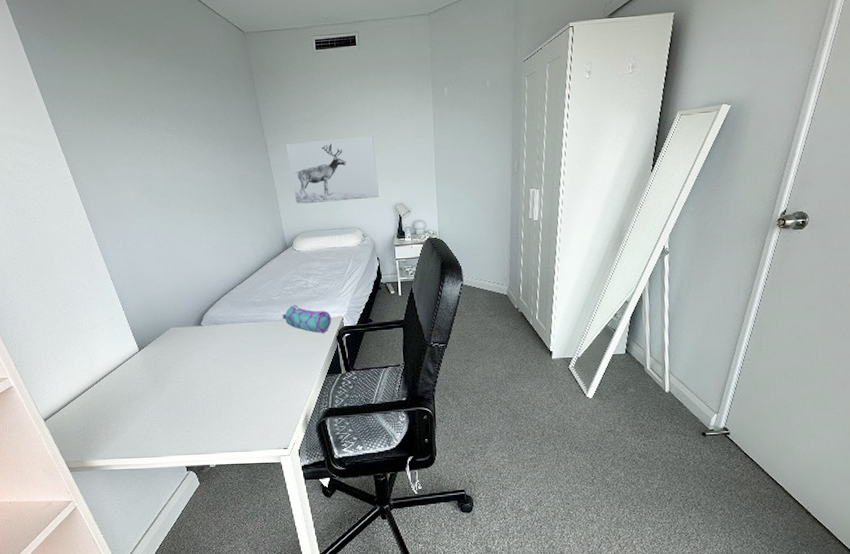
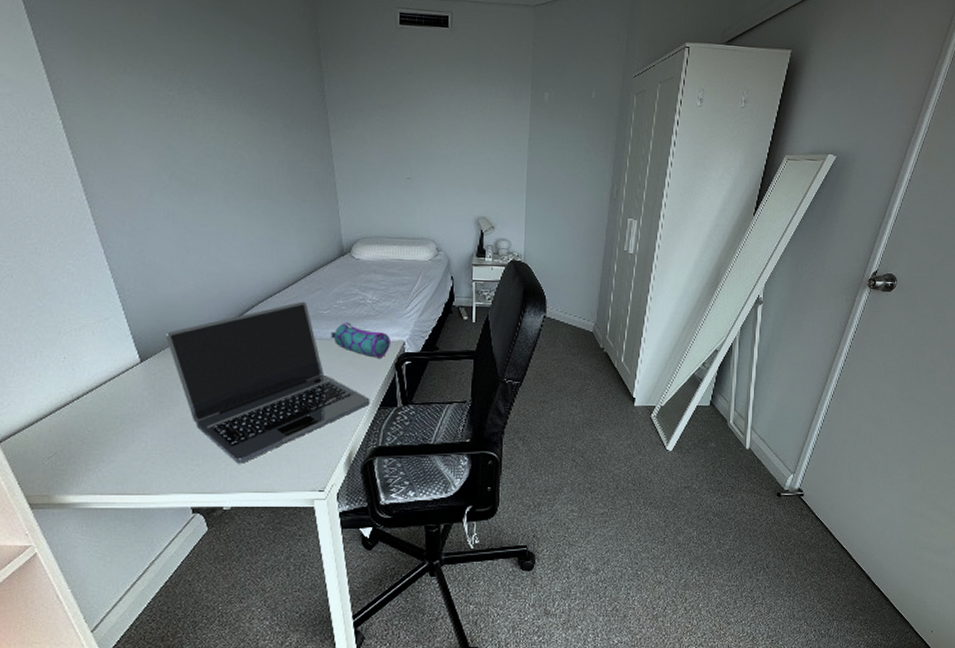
laptop: none [155,290,319,429] -> present [165,301,370,464]
wall art: present [285,136,380,205] -> none [352,130,461,208]

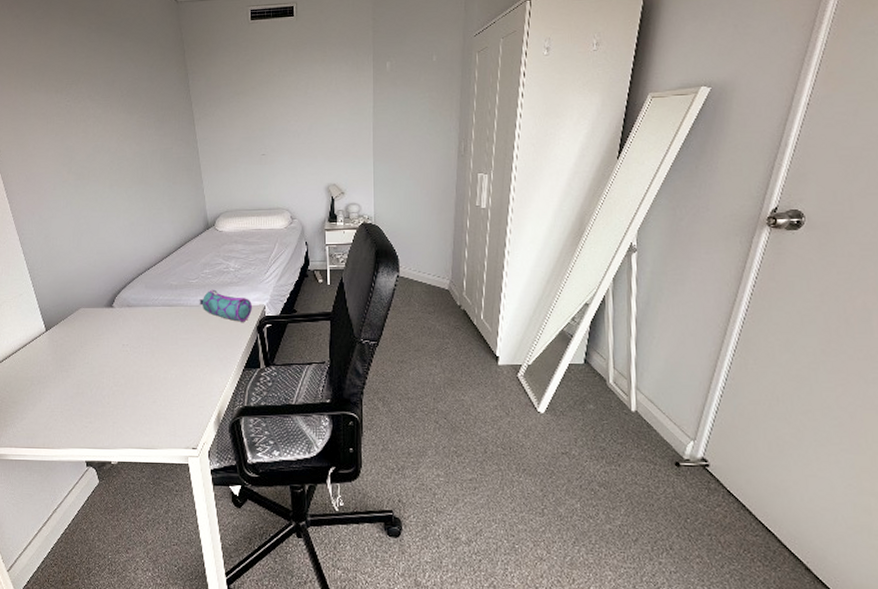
laptop: present [165,301,370,464] -> none [65,272,235,422]

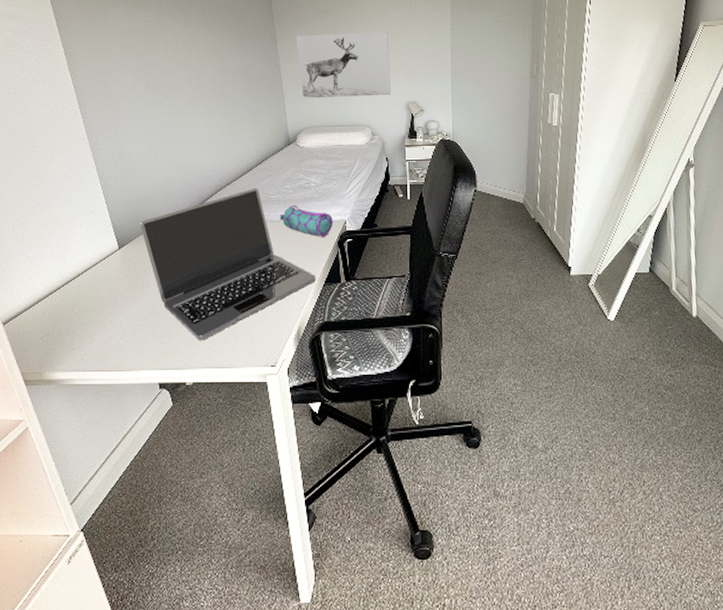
laptop: none [65,272,235,422] -> present [139,188,316,341]
wall art: none [213,111,311,182] -> present [295,32,392,99]

